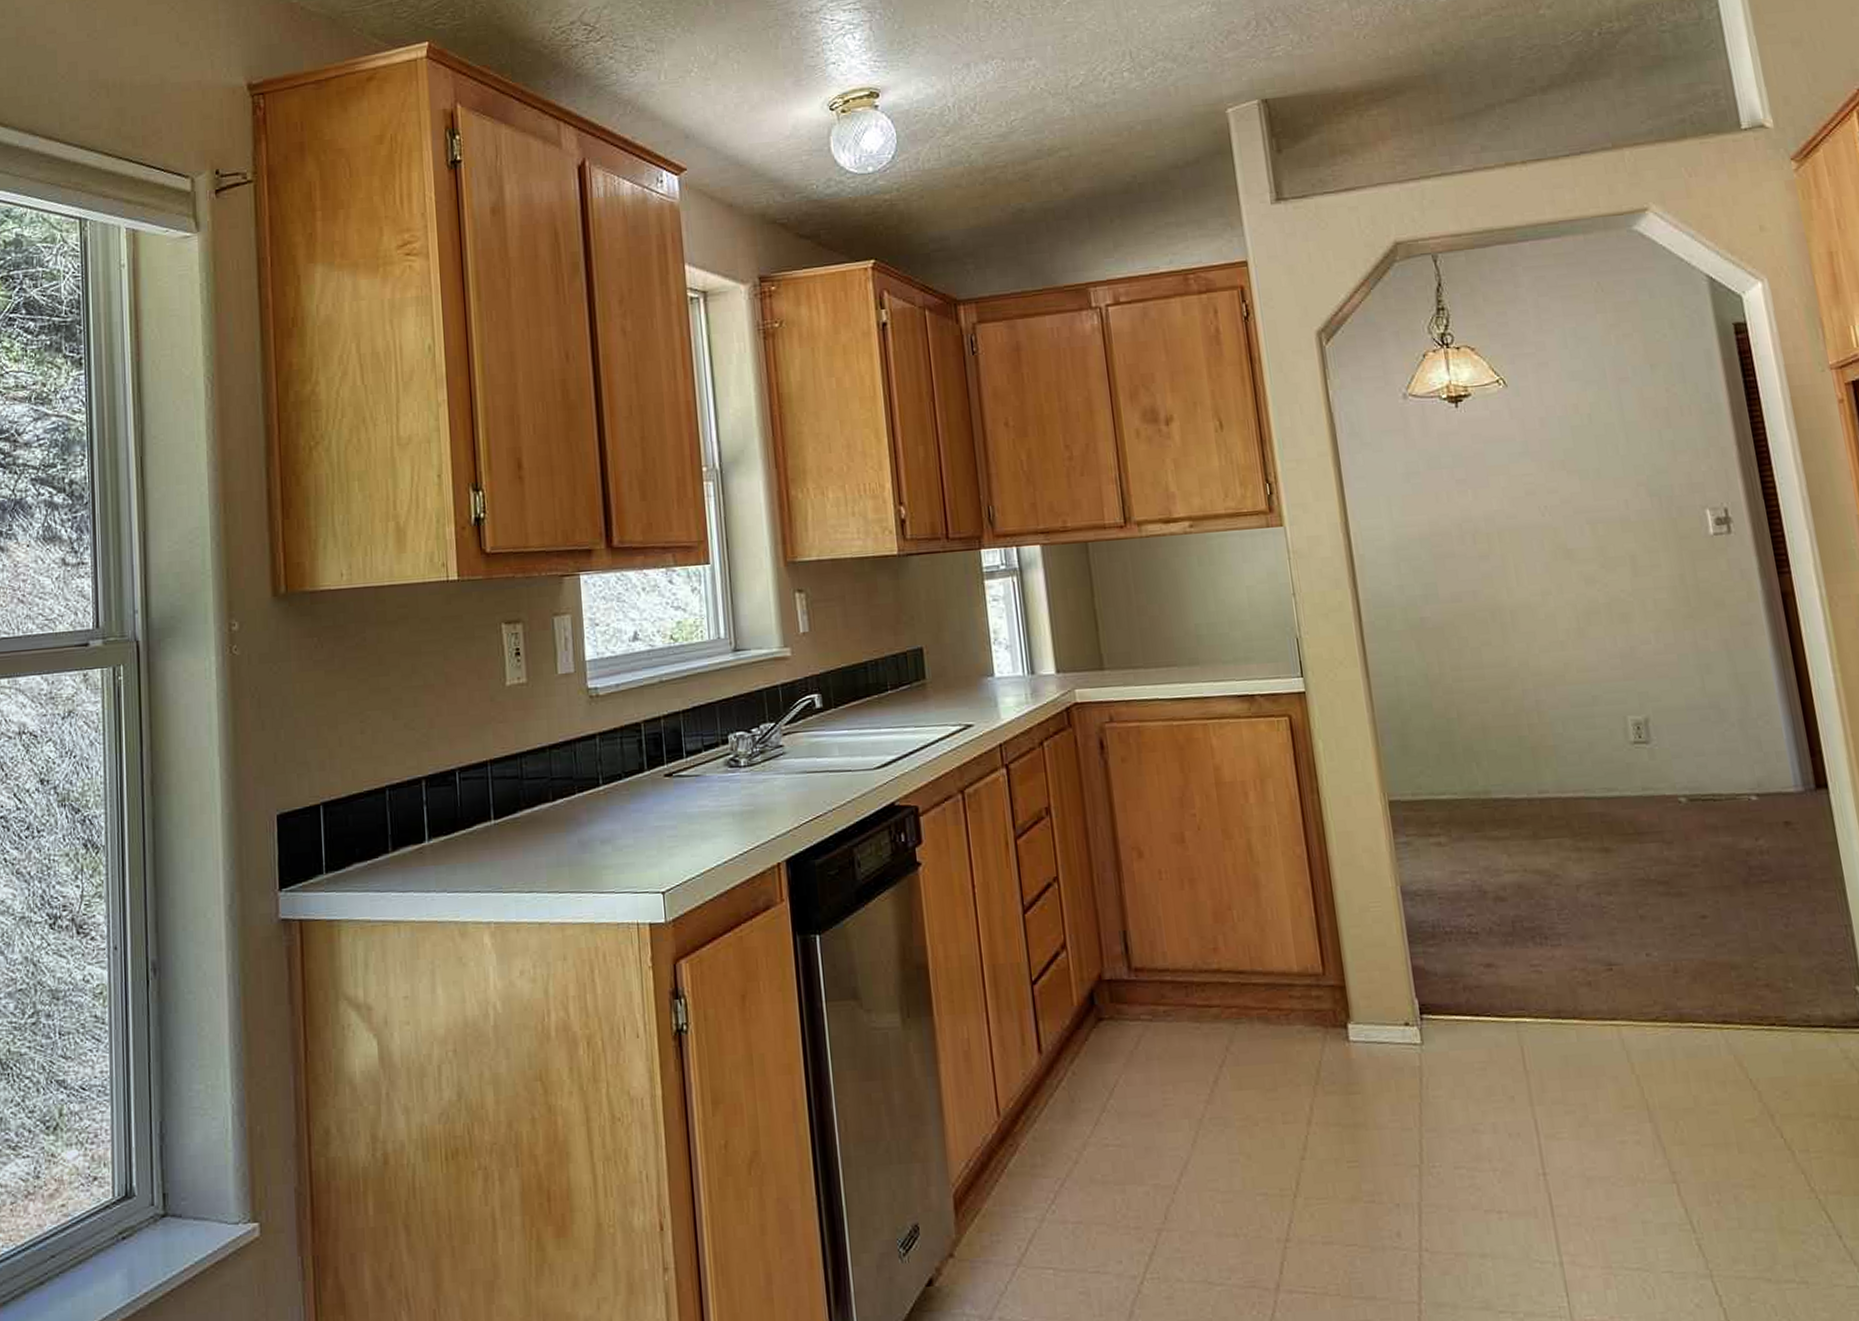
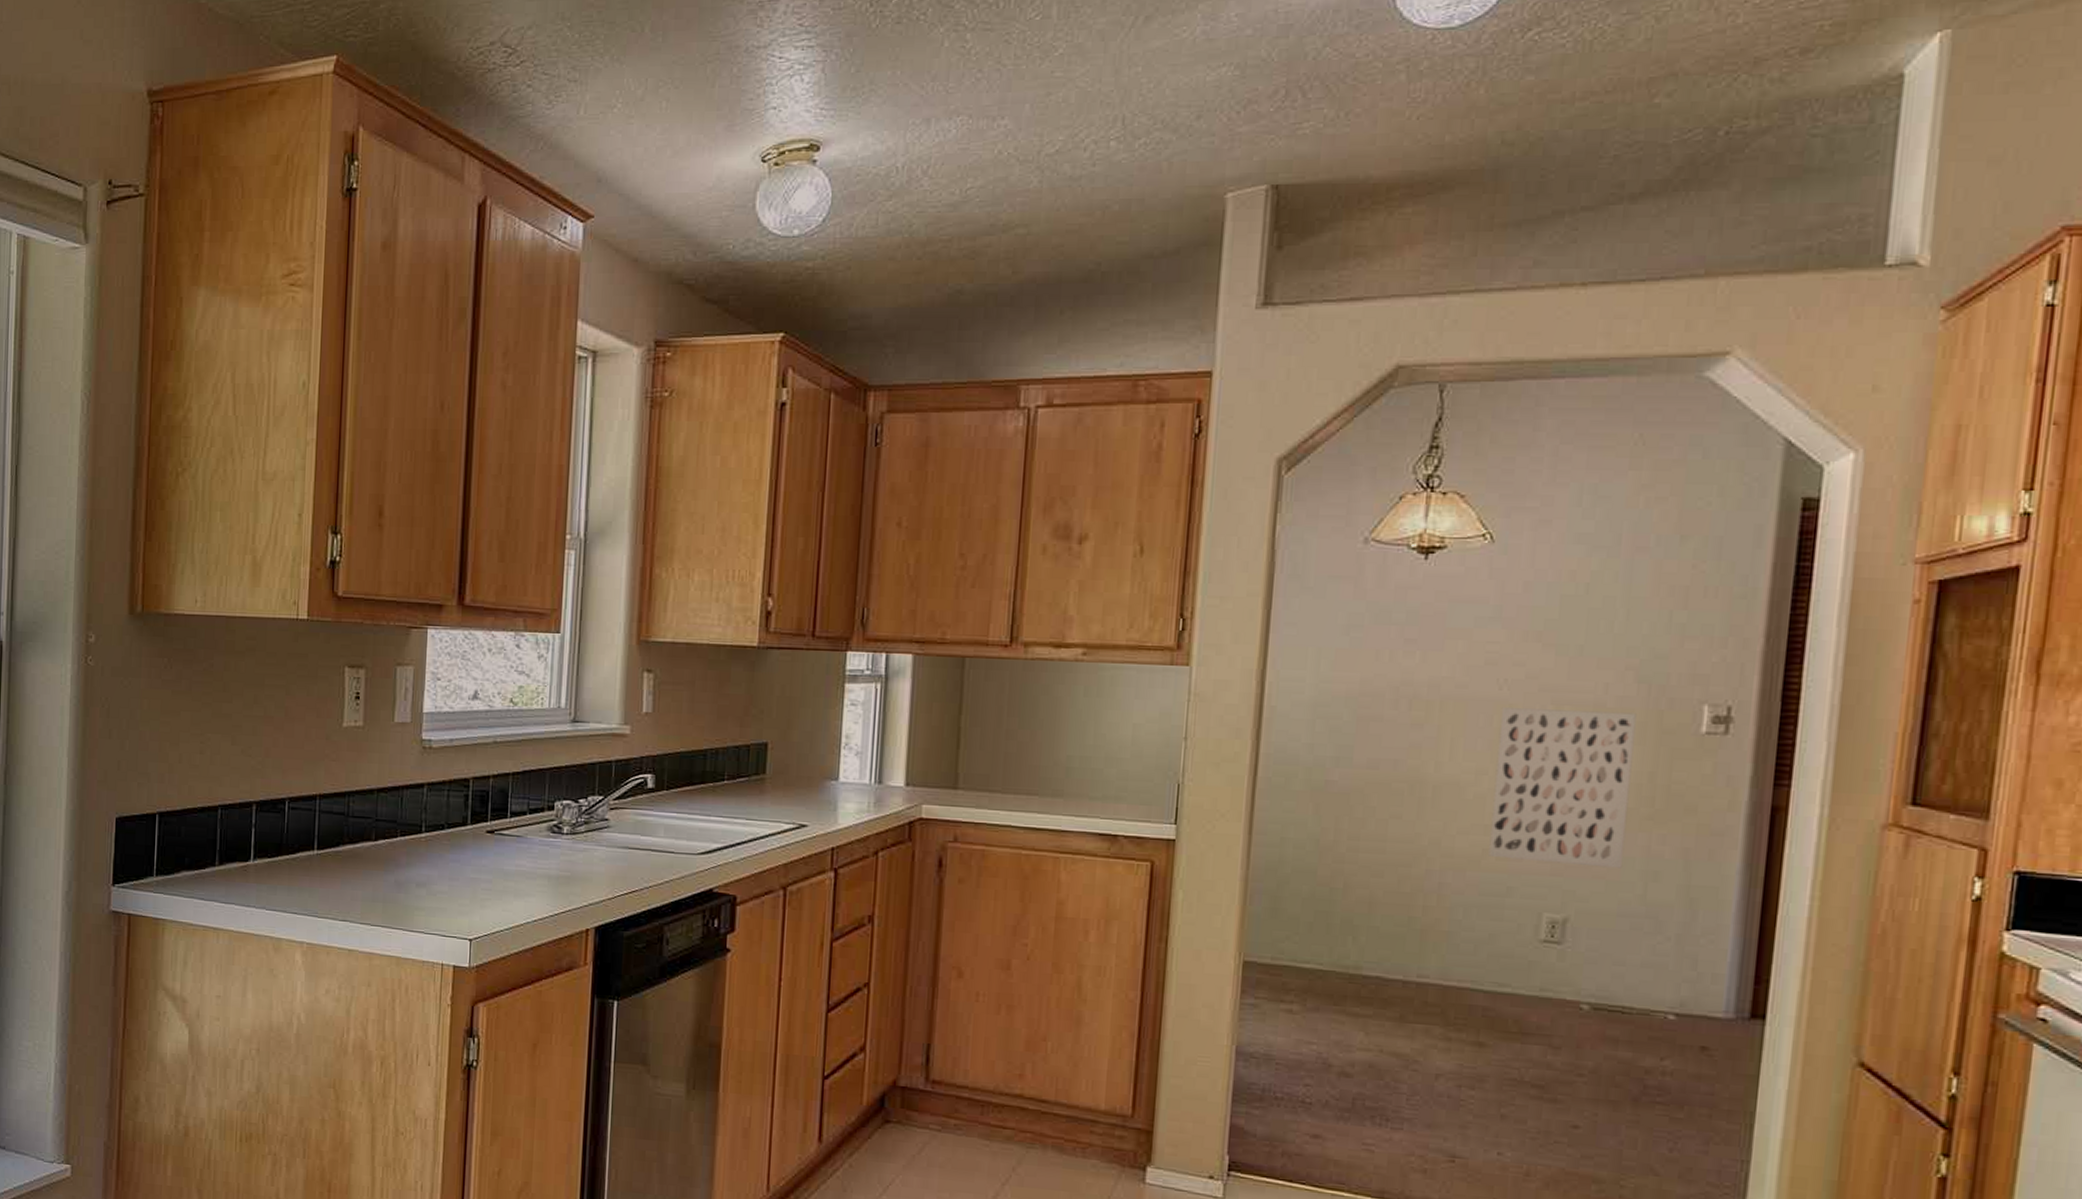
wall art: none [1548,523,1680,670] -> present [1488,707,1637,868]

